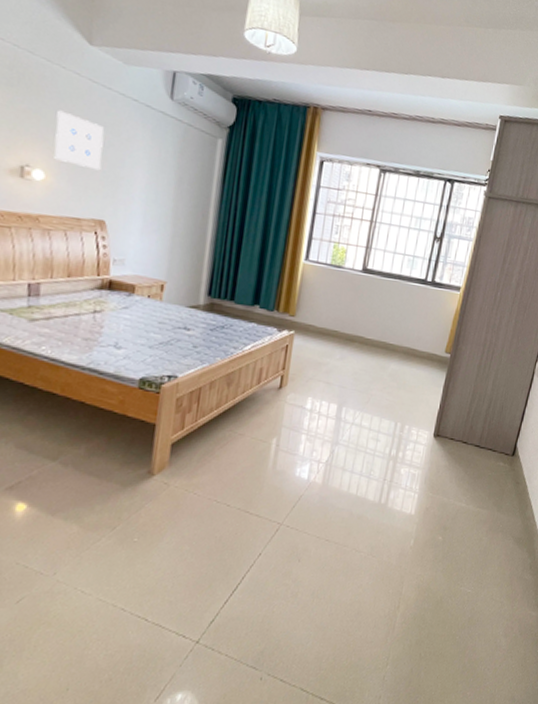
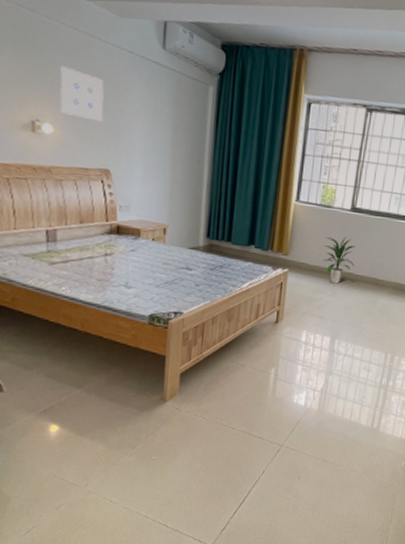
indoor plant: none [331,298,367,348] -> present [322,236,357,284]

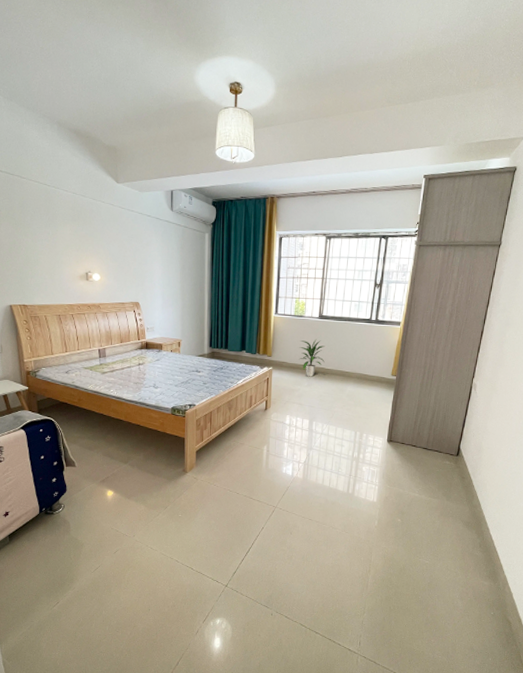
wall art: present [60,66,104,122] -> none [103,231,133,269]

